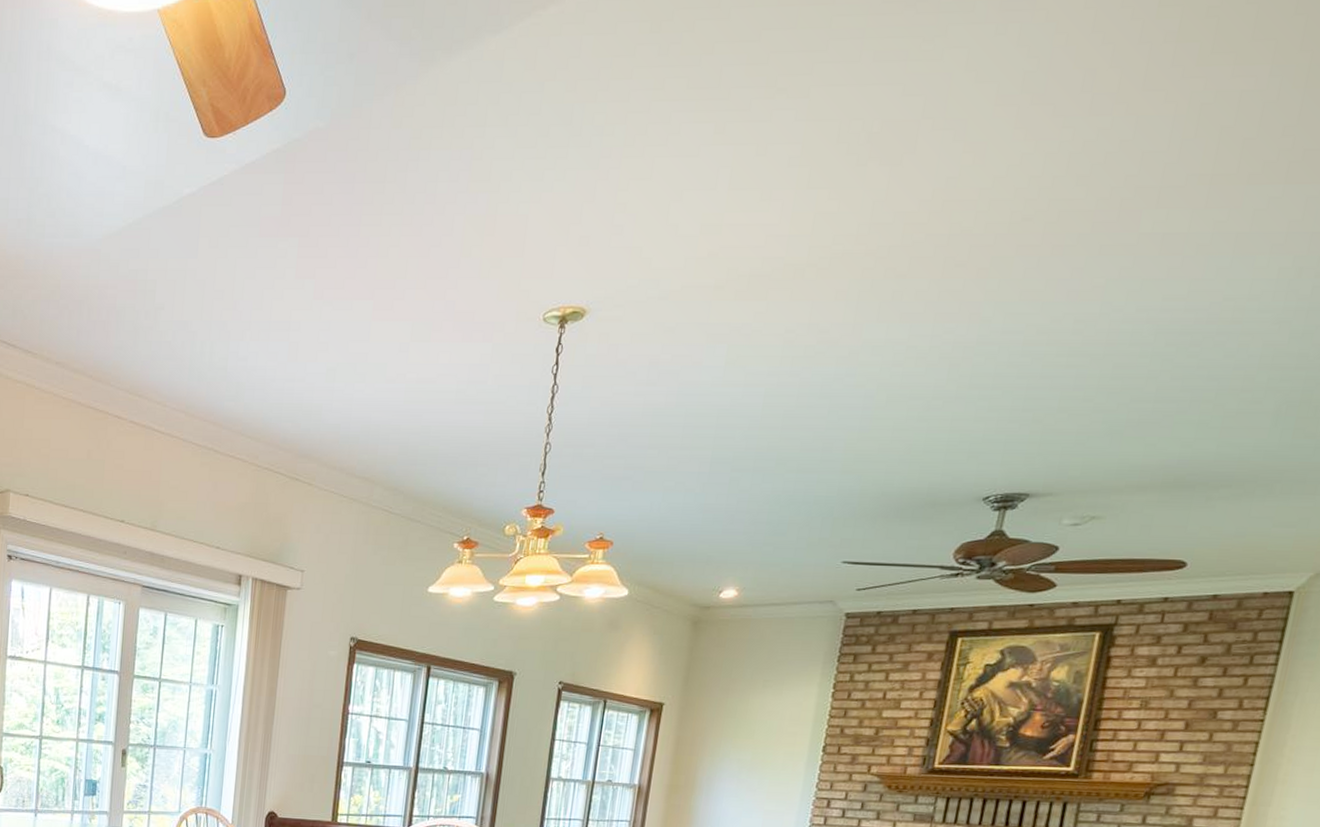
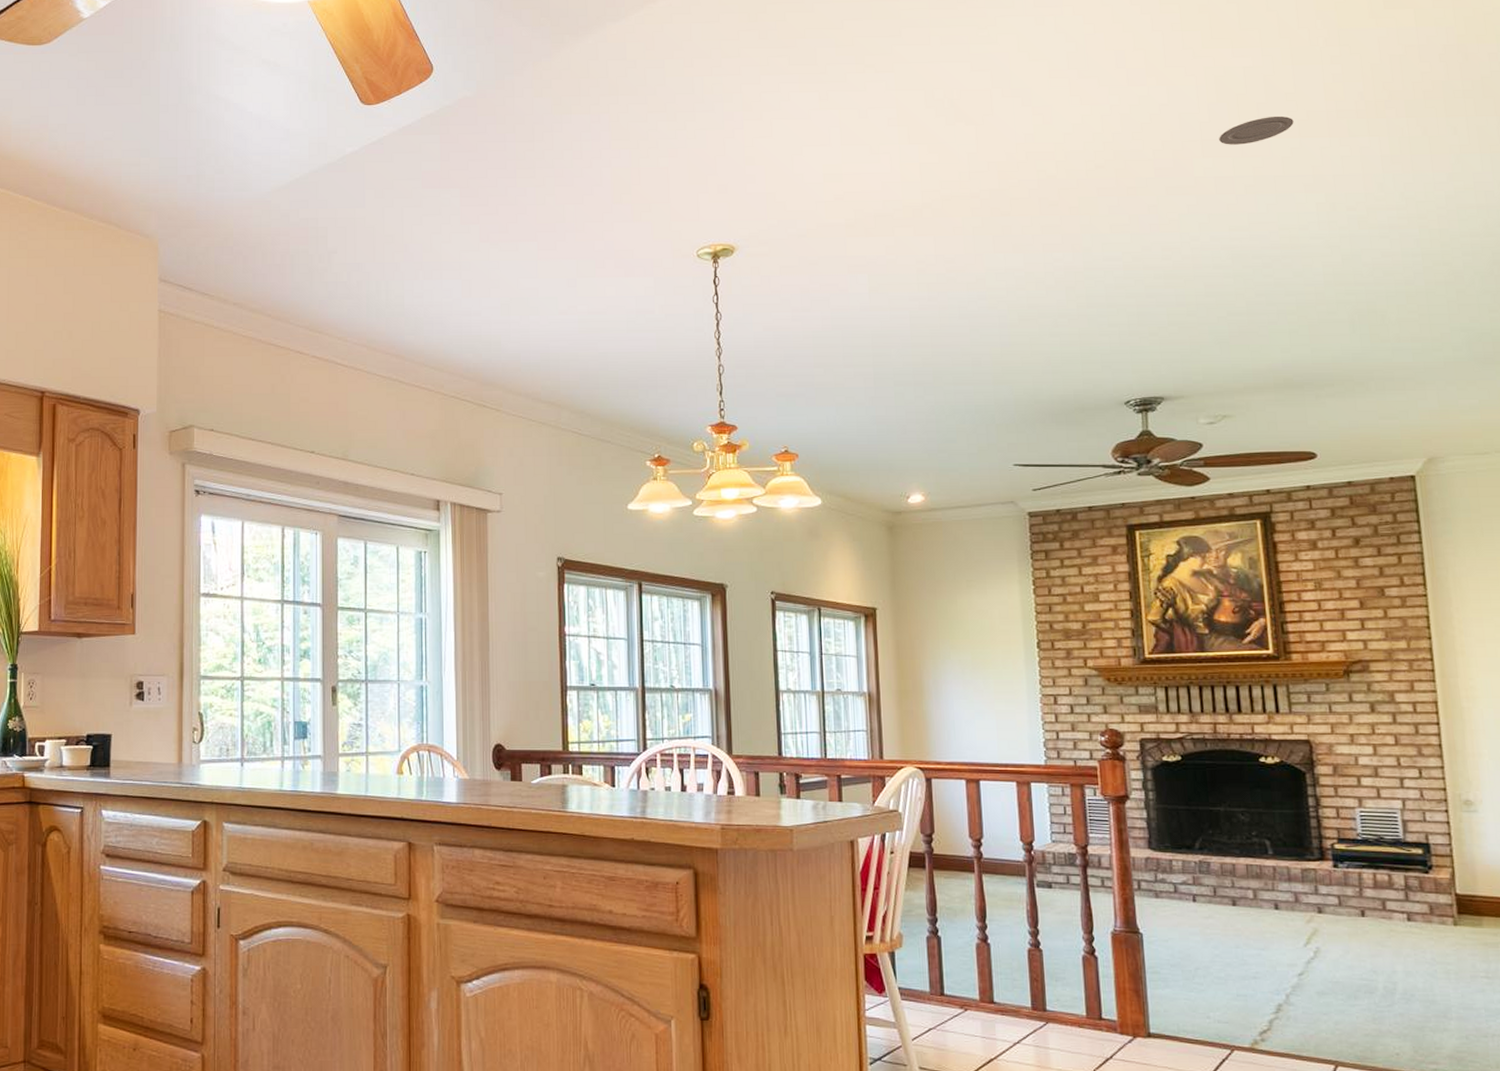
recessed light: none [1182,155,1284,193] -> present [1219,116,1294,145]

